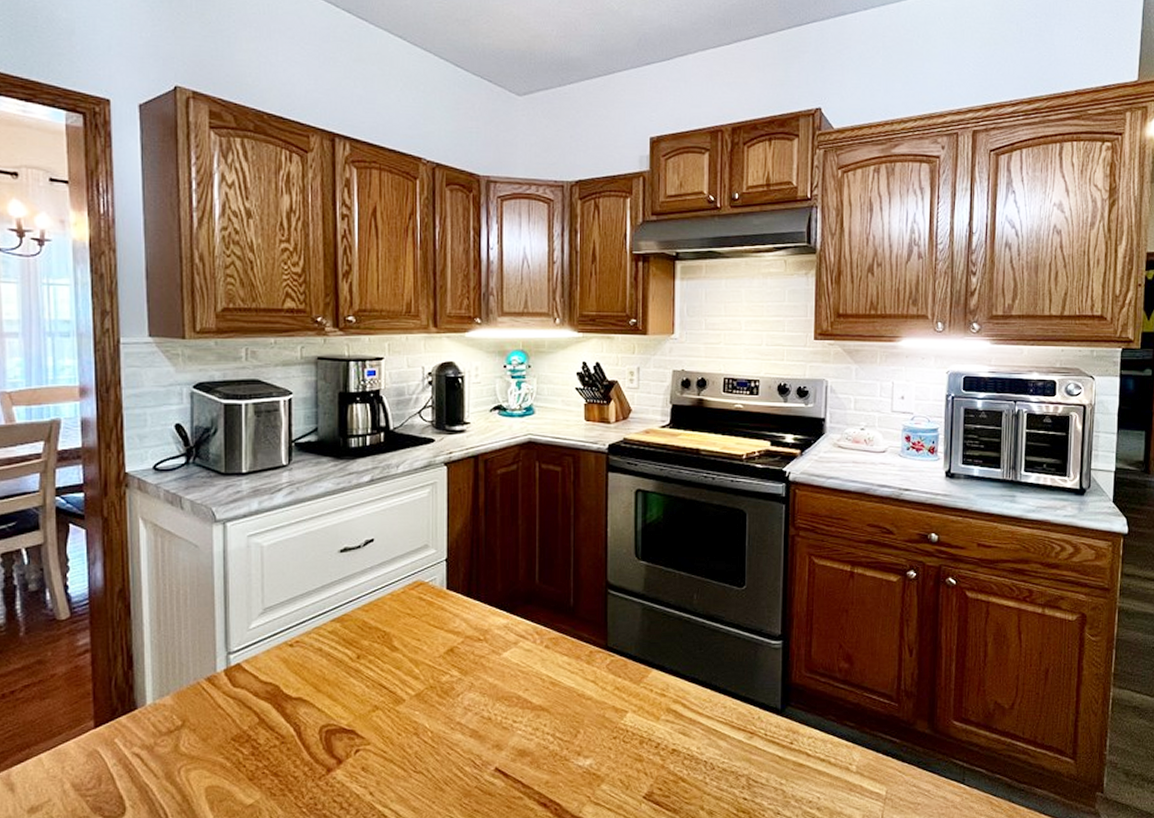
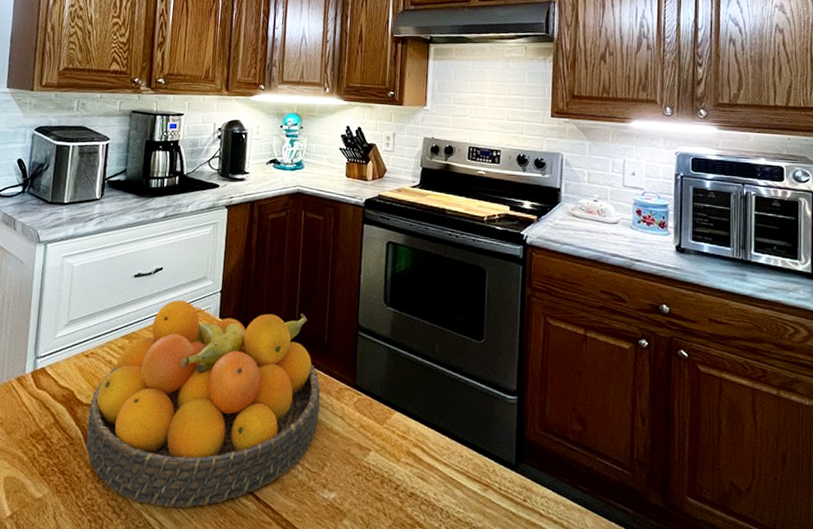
fruit bowl: none [299,574,569,796] -> present [86,300,321,508]

